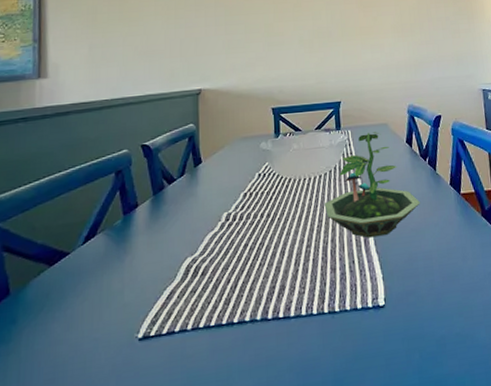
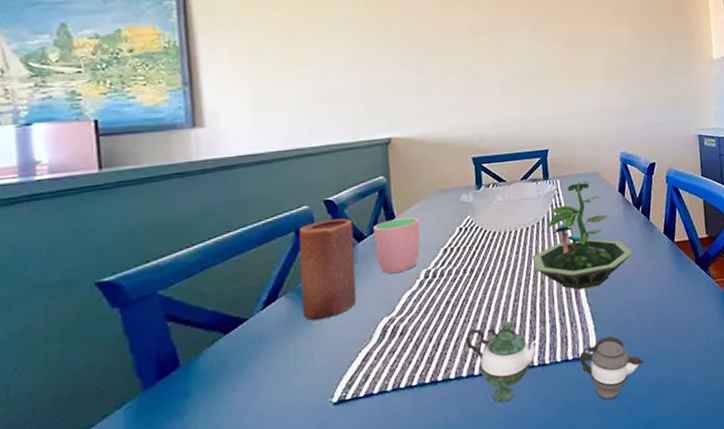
candle: none [117,161,165,257] -> present [299,218,356,321]
cup: none [183,162,223,215] -> present [374,217,420,274]
teapot: none [260,266,432,353] -> present [465,320,644,403]

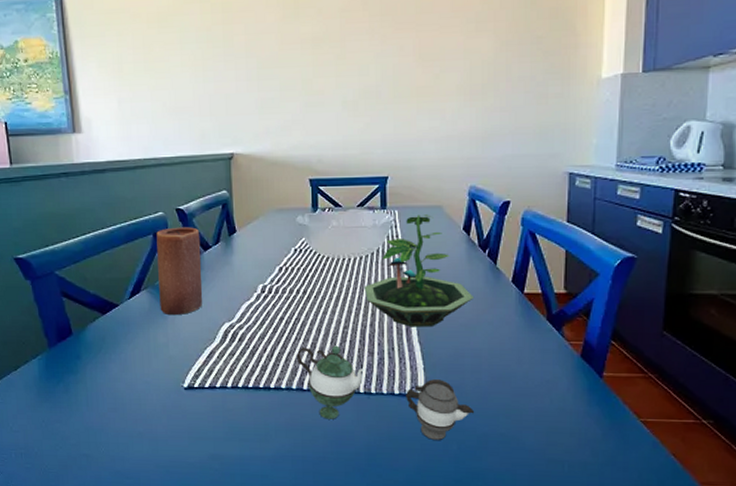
cup: present [374,217,420,274] -> none [217,233,258,283]

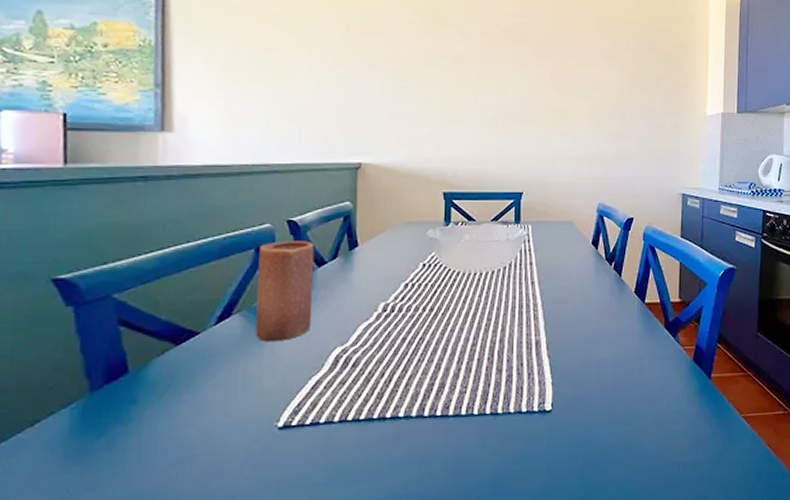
teapot: present [296,345,475,441] -> none [418,365,600,458]
terrarium: present [364,214,475,328] -> none [494,229,601,341]

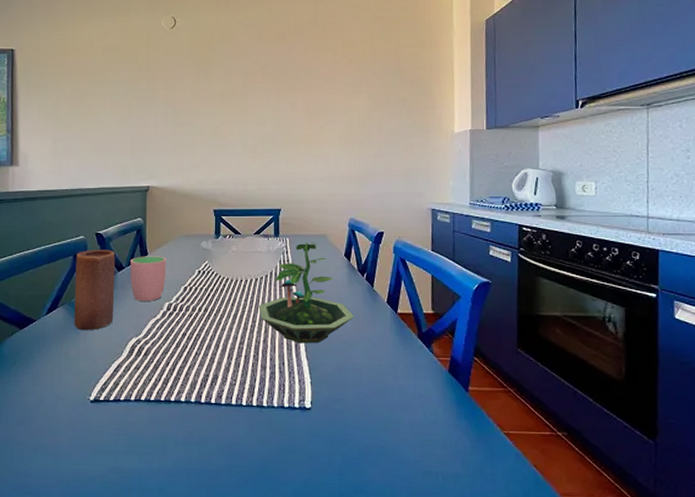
cup: none [334,247,382,302] -> present [130,256,166,301]
terrarium: none [494,229,601,341] -> present [258,242,355,344]

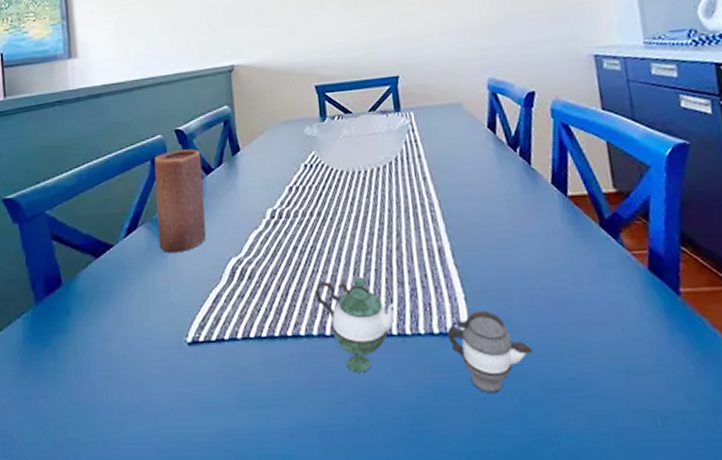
cup: present [130,256,166,301] -> none [220,150,265,210]
teapot: none [196,360,357,454] -> present [314,276,534,394]
terrarium: present [258,242,355,344] -> none [384,114,512,248]

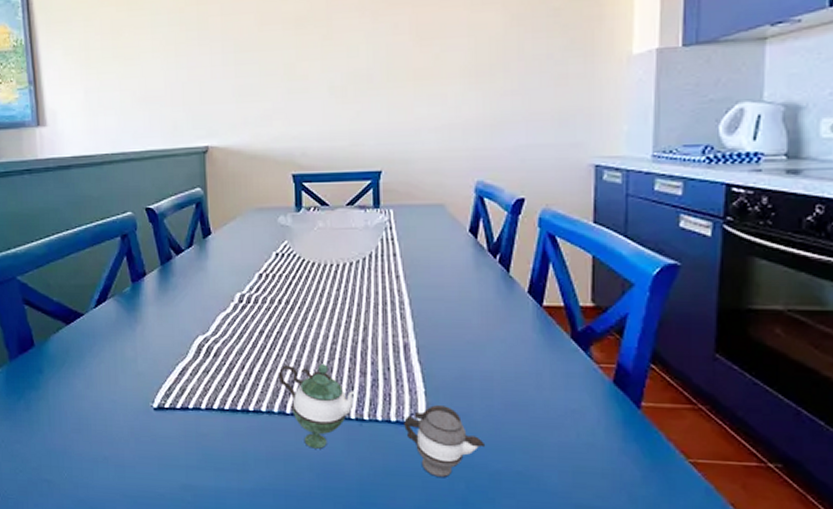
candle: present [154,149,206,253] -> none [124,228,174,326]

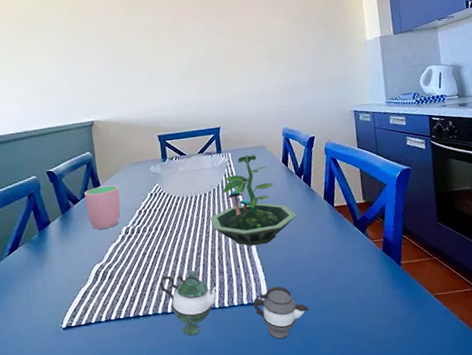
cup: none [191,235,235,291] -> present [84,185,121,230]
terrarium: none [354,214,484,345] -> present [210,153,298,247]

